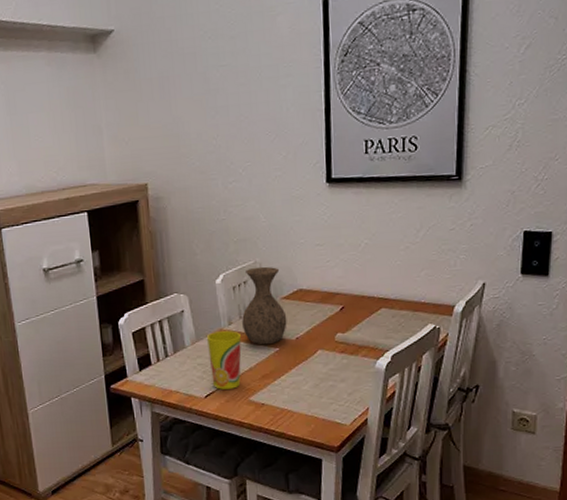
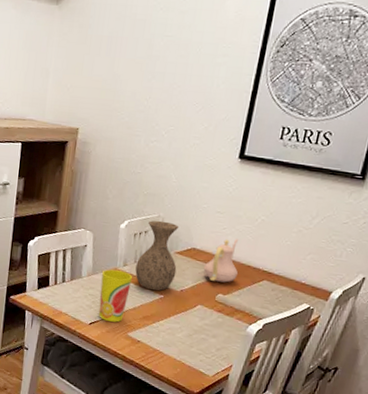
teapot: none [315,269,354,321] -> present [203,238,239,283]

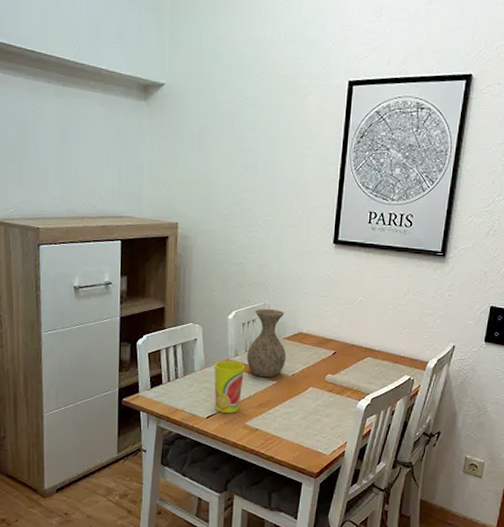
teapot: present [203,238,239,283] -> none [311,319,344,363]

